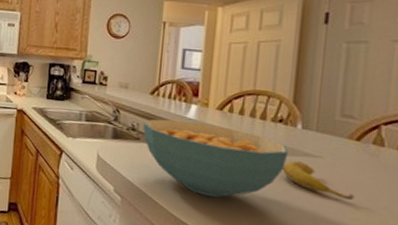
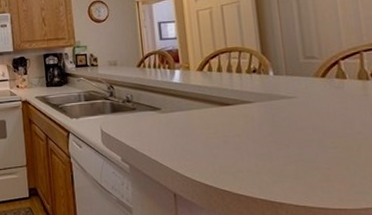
cereal bowl: present [143,119,289,198] -> none [136,85,267,150]
banana: present [282,160,355,200] -> none [264,104,332,131]

